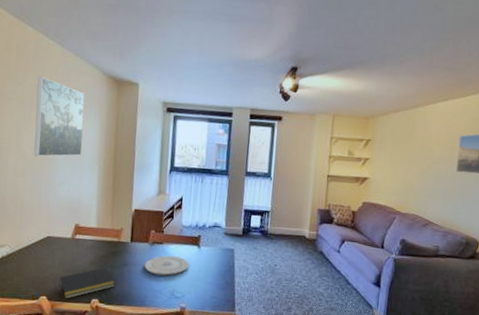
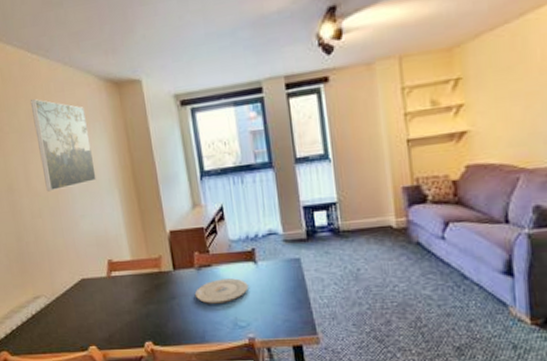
notepad: present [58,267,115,299] -> none [105,304,167,346]

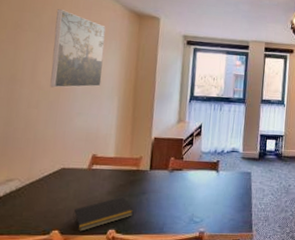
notepad: none [105,304,167,346] -> present [72,196,133,232]
plate: present [194,278,248,304] -> none [163,181,208,202]

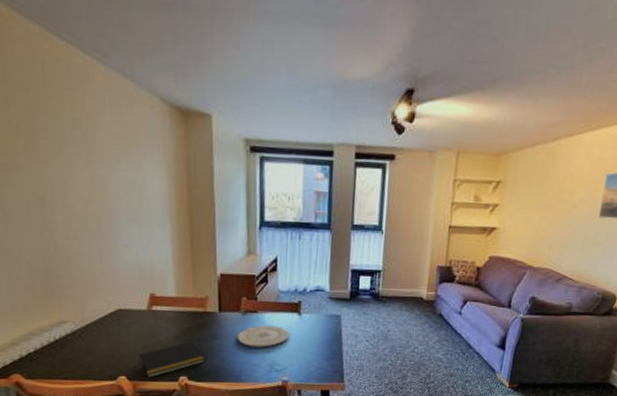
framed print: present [50,9,106,88] -> none [77,107,148,214]
plate: none [163,181,208,202] -> present [237,325,290,348]

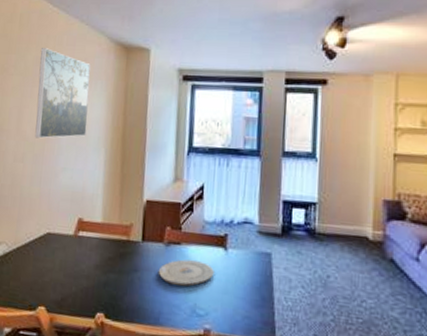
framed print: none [77,107,148,214] -> present [35,48,91,139]
notepad: present [138,341,204,378] -> none [59,272,123,311]

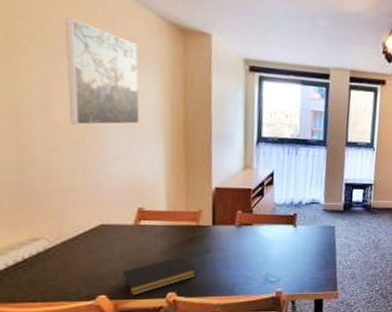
notepad: none [59,272,123,311] -> present [122,256,195,296]
plate: present [158,259,214,287] -> none [230,238,285,260]

